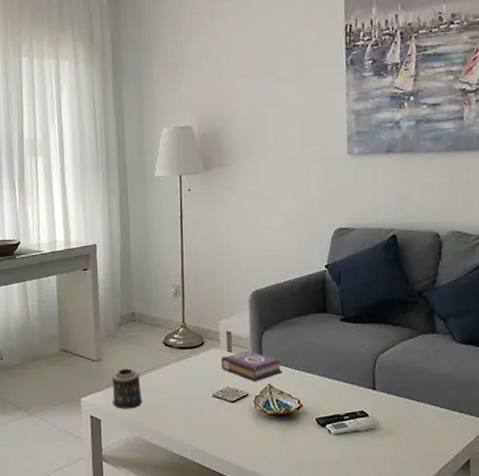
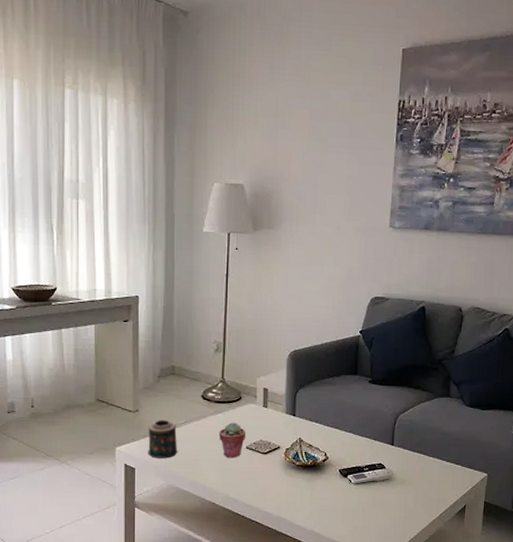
potted succulent: none [182,369,212,407] -> present [218,422,247,458]
book: present [220,350,282,381] -> none [256,406,313,435]

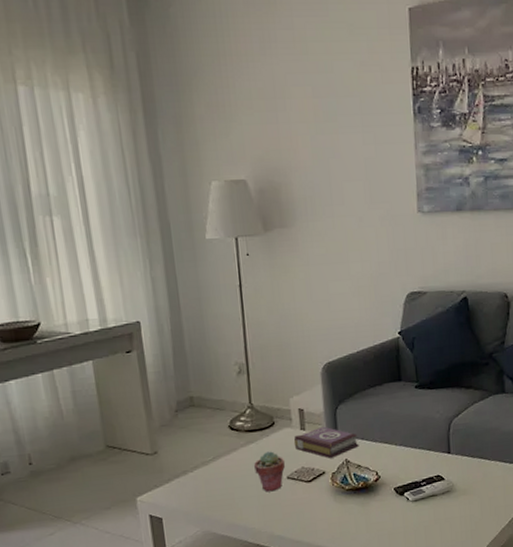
candle: present [148,420,178,458] -> none [171,458,210,504]
book: none [256,406,313,435] -> present [293,426,359,458]

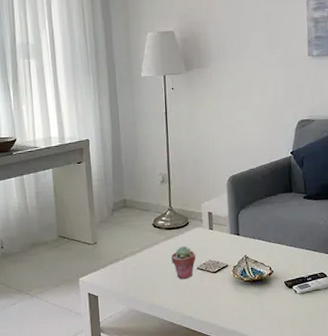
book: present [293,426,359,458] -> none [203,227,256,254]

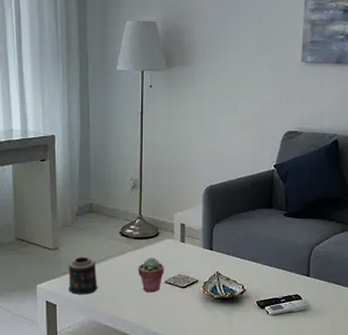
candle: none [107,249,136,285] -> present [68,257,98,295]

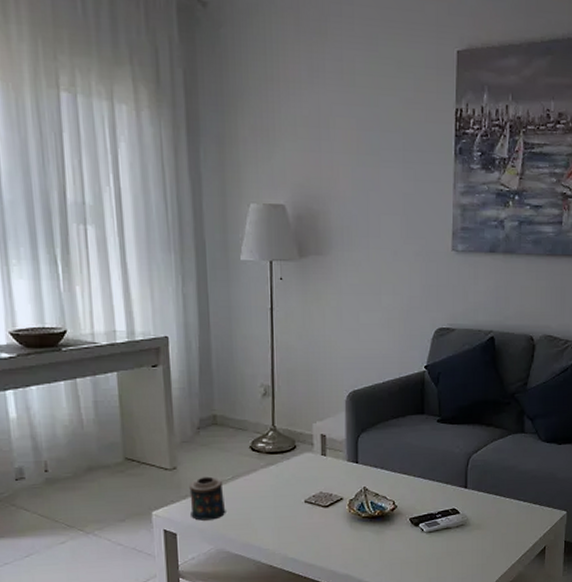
potted succulent: present [137,258,165,293] -> none [272,474,304,515]

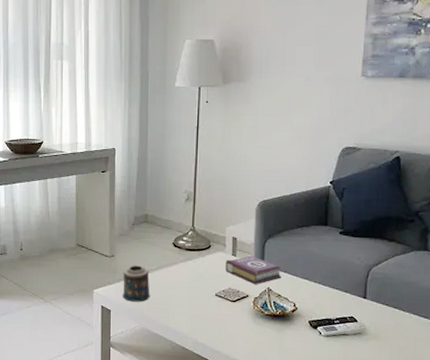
book: none [313,453,378,485] -> present [225,255,282,284]

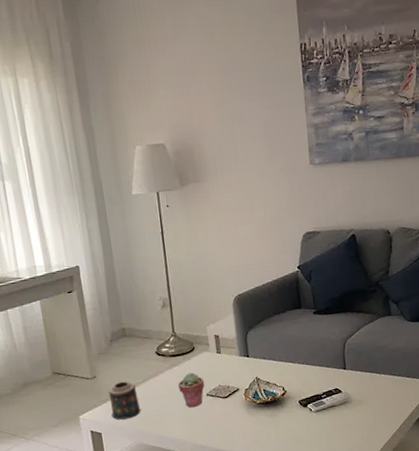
potted succulent: none [188,269,216,305] -> present [177,372,205,408]
book: present [225,255,282,284] -> none [211,349,267,377]

